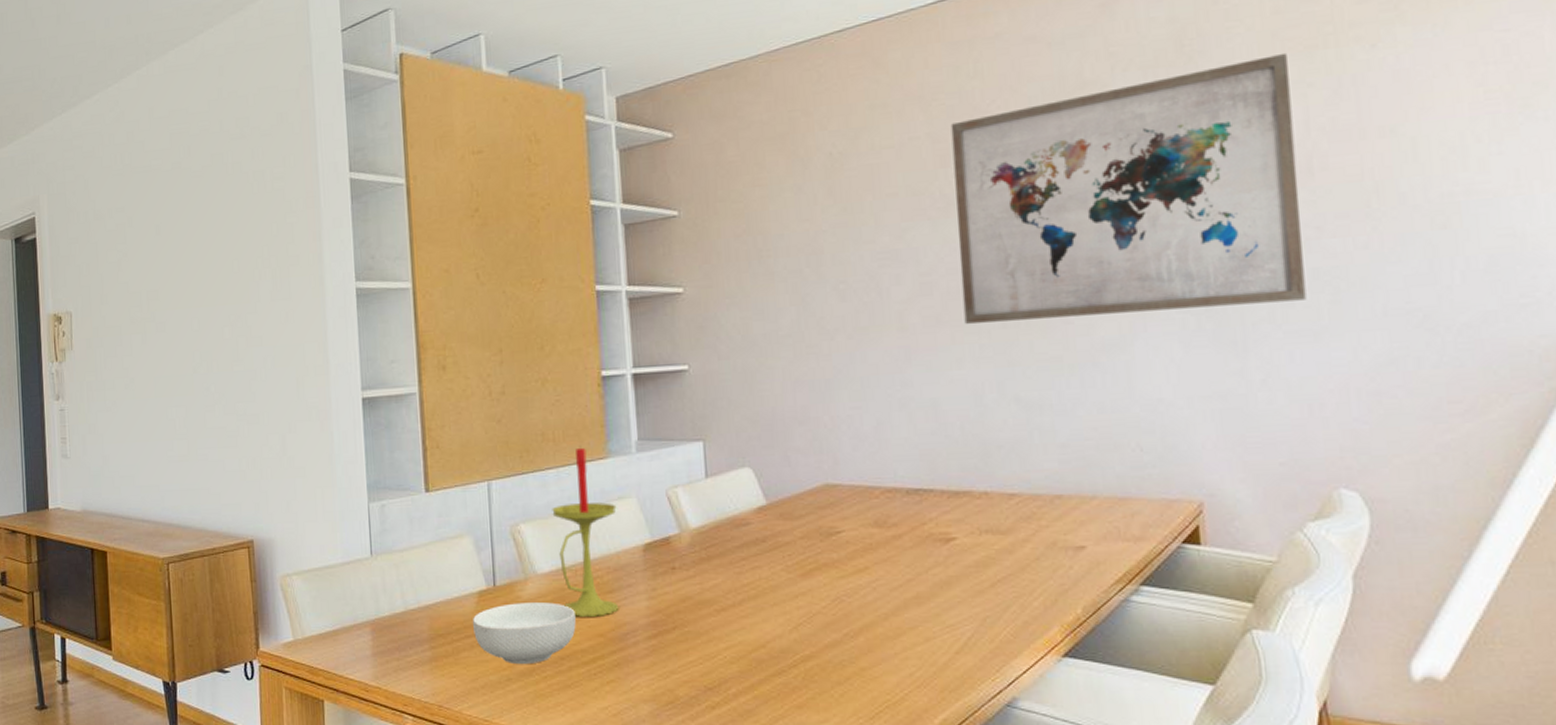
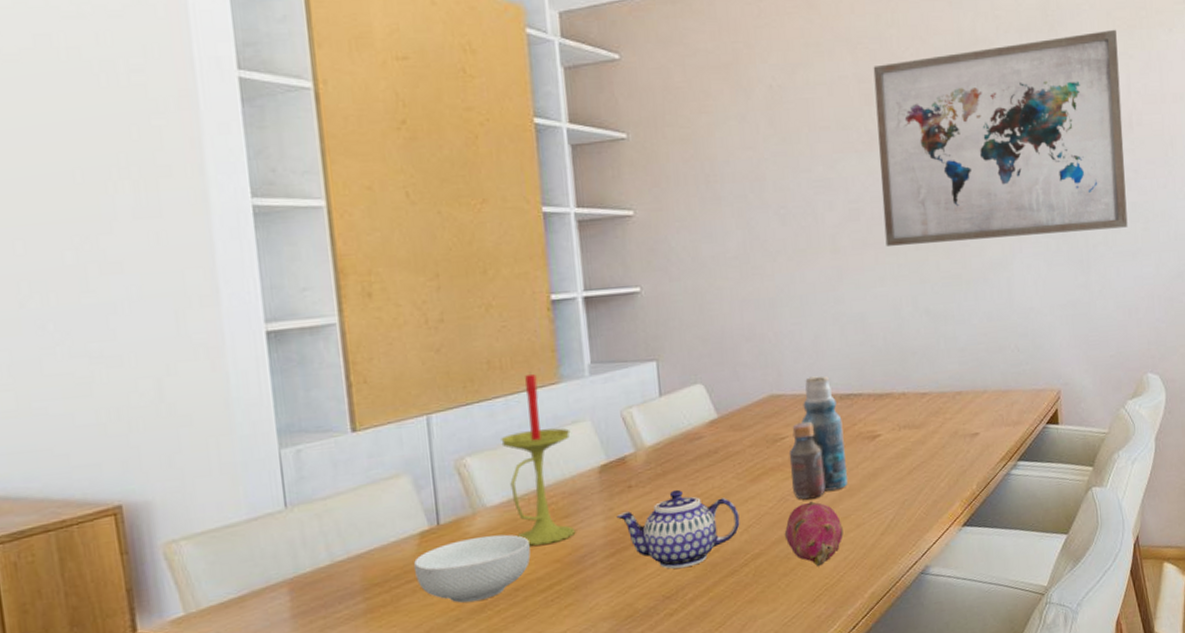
teapot: none [659,576,789,660] -> present [616,489,740,569]
fruit: none [839,606,909,680] -> present [784,501,843,567]
bottle: none [845,466,916,603] -> present [788,376,848,500]

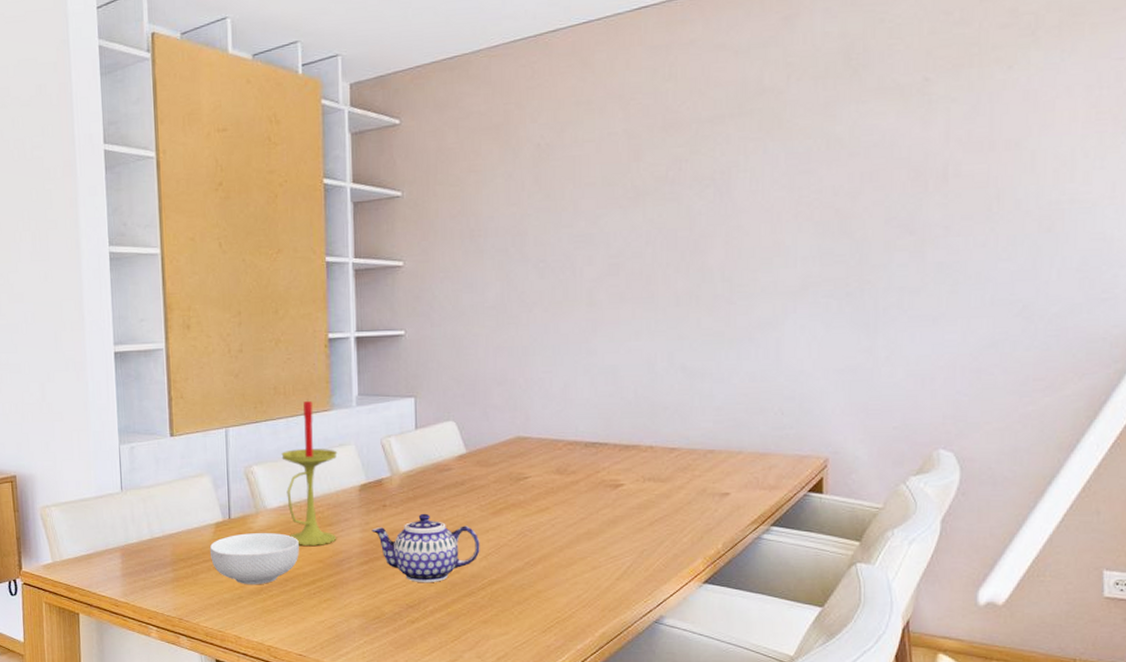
fruit: present [784,501,843,567] -> none [521,539,578,600]
bottle: present [788,376,848,500] -> none [530,423,588,537]
wall art: present [873,29,1128,246] -> none [644,70,937,301]

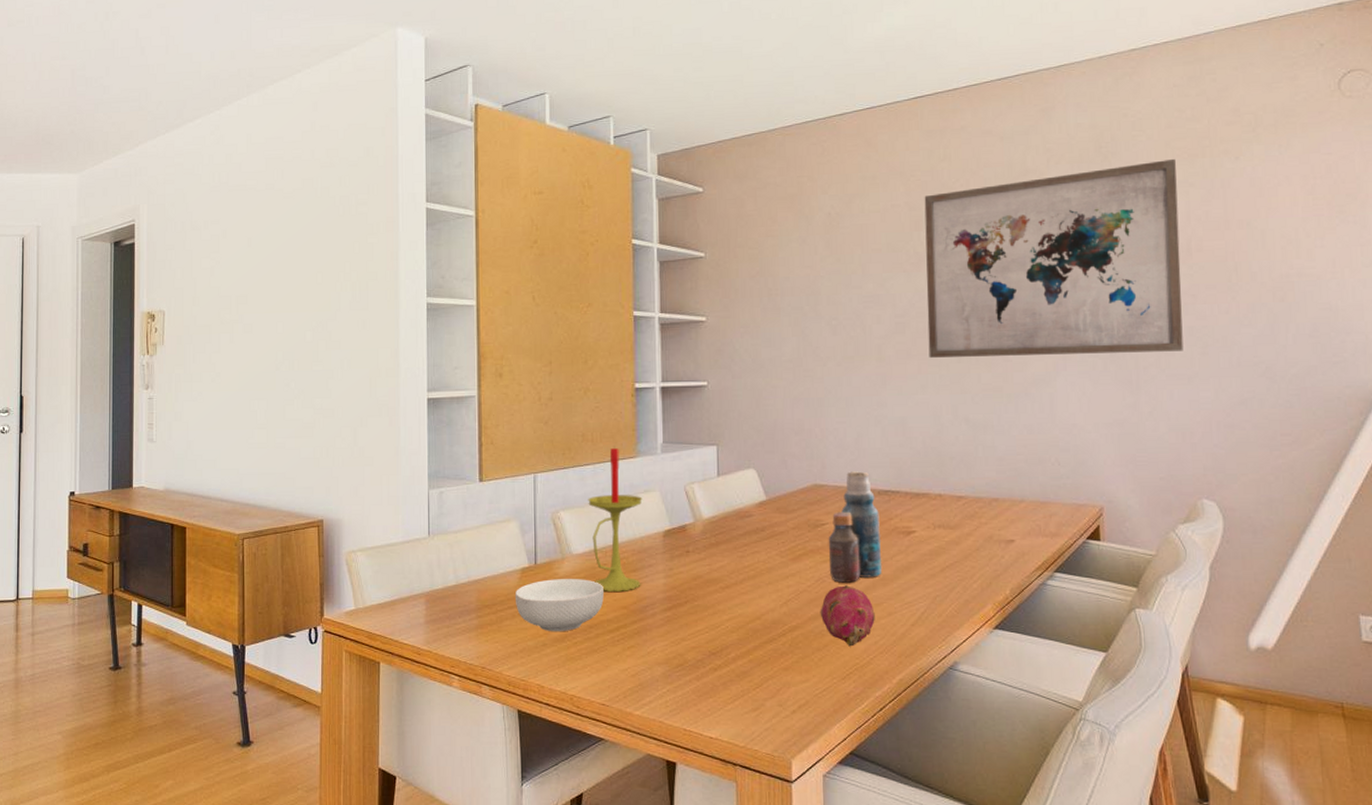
teapot: present [371,513,480,583] -> none [675,559,780,630]
fruit: none [521,539,578,600] -> present [820,585,875,647]
bottle: none [530,423,588,537] -> present [828,471,883,583]
wall art: none [644,70,937,301] -> present [924,158,1184,358]

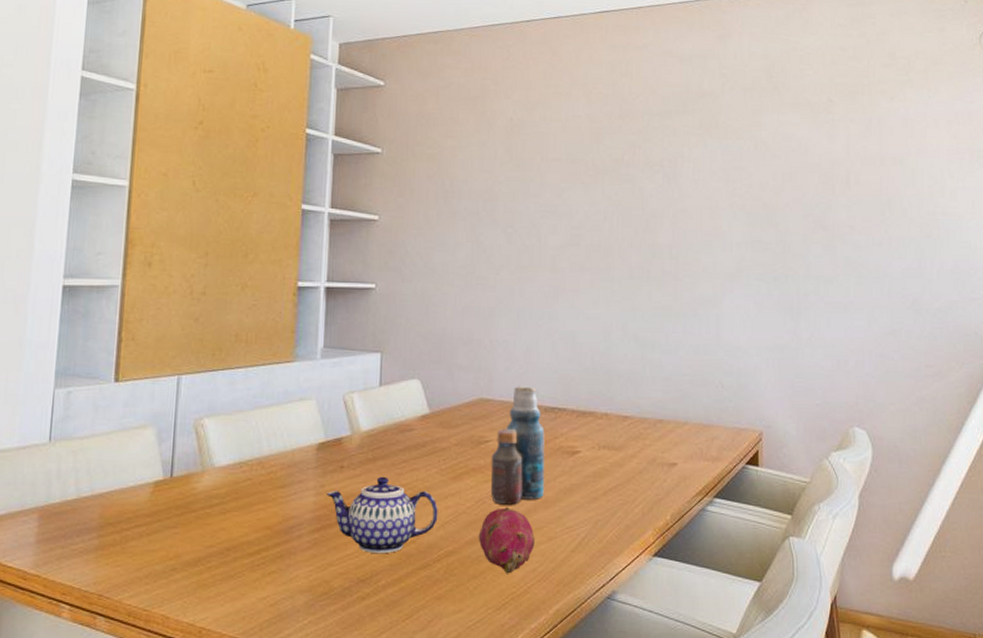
cereal bowl: present [514,579,604,632] -> none [144,494,246,555]
candle: present [588,447,643,591] -> none [236,350,297,510]
teapot: none [675,559,780,630] -> present [326,476,438,554]
wall art: present [924,158,1184,358] -> none [602,94,841,280]

